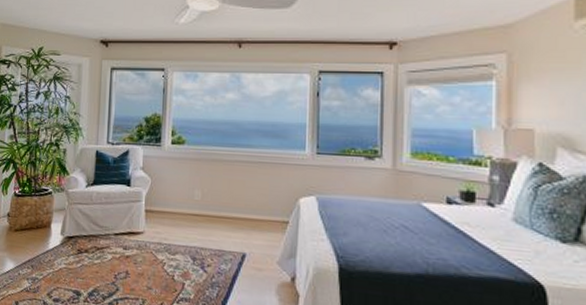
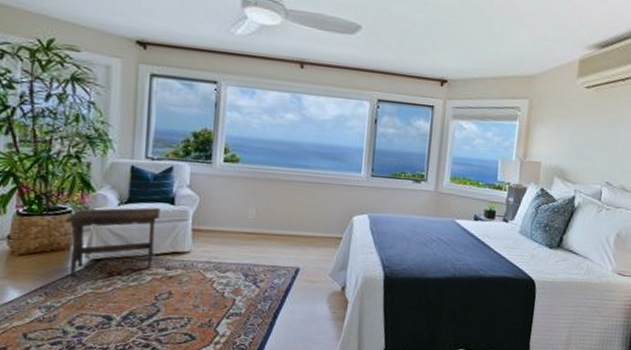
footstool: none [47,189,119,252] -> present [65,207,161,277]

